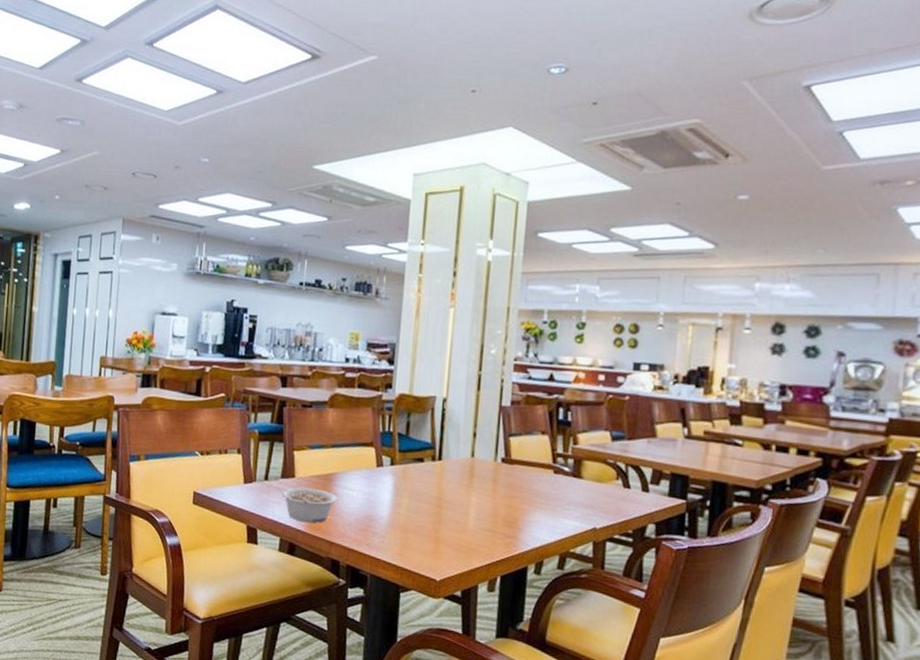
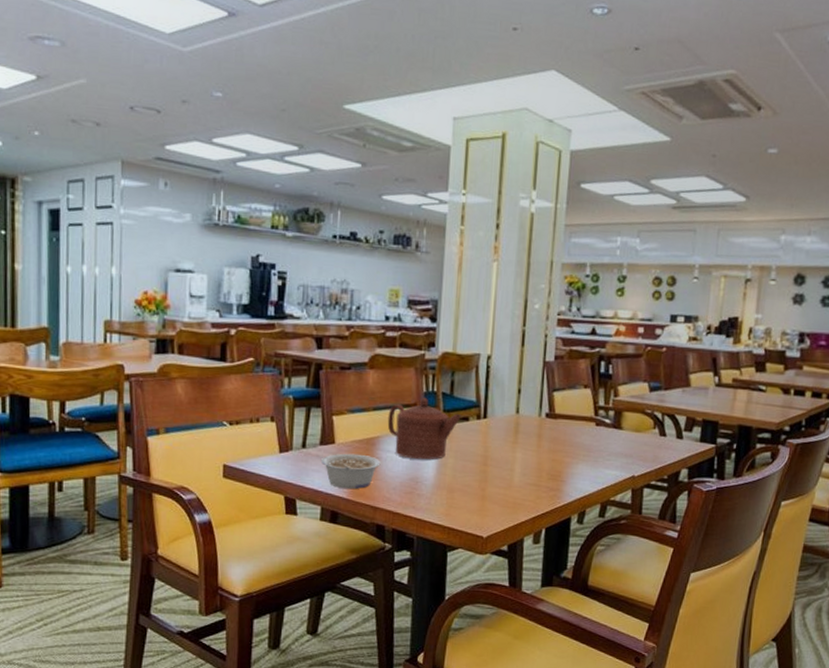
teapot: none [344,437,416,499] -> present [387,398,461,460]

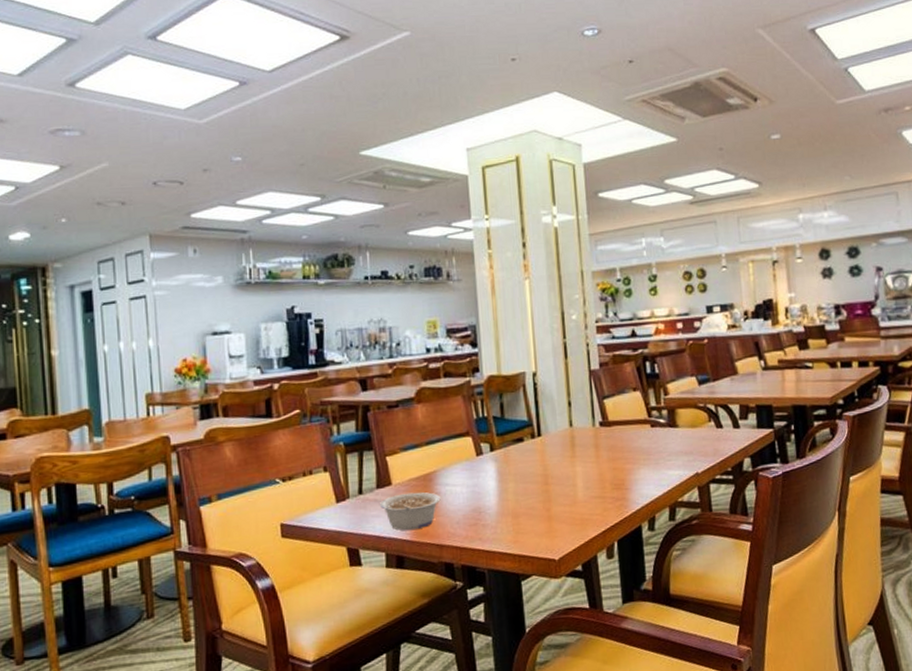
teapot: present [387,398,461,460] -> none [441,425,515,490]

